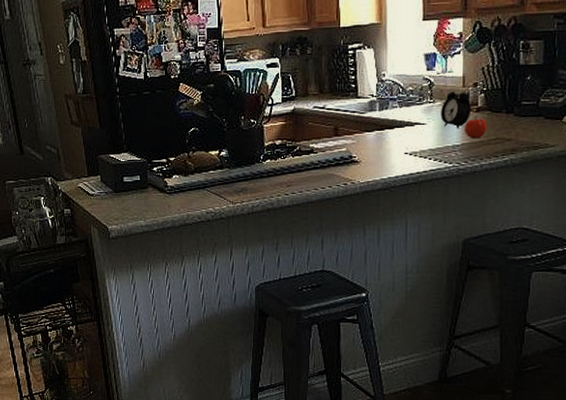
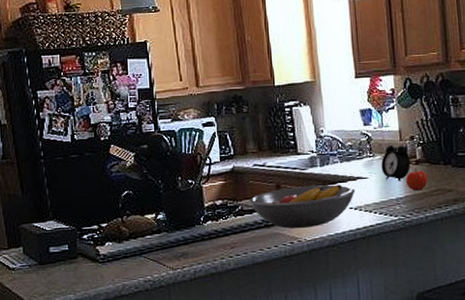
fruit bowl: none [307,129,412,171] -> present [249,184,355,229]

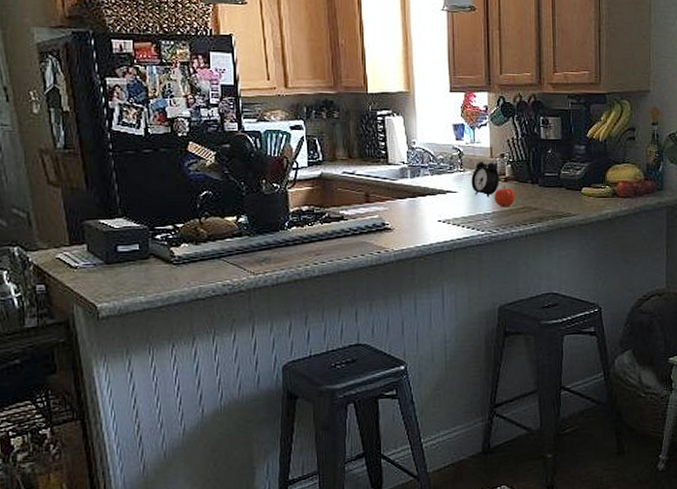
fruit bowl: present [249,184,355,229] -> none [337,197,445,239]

